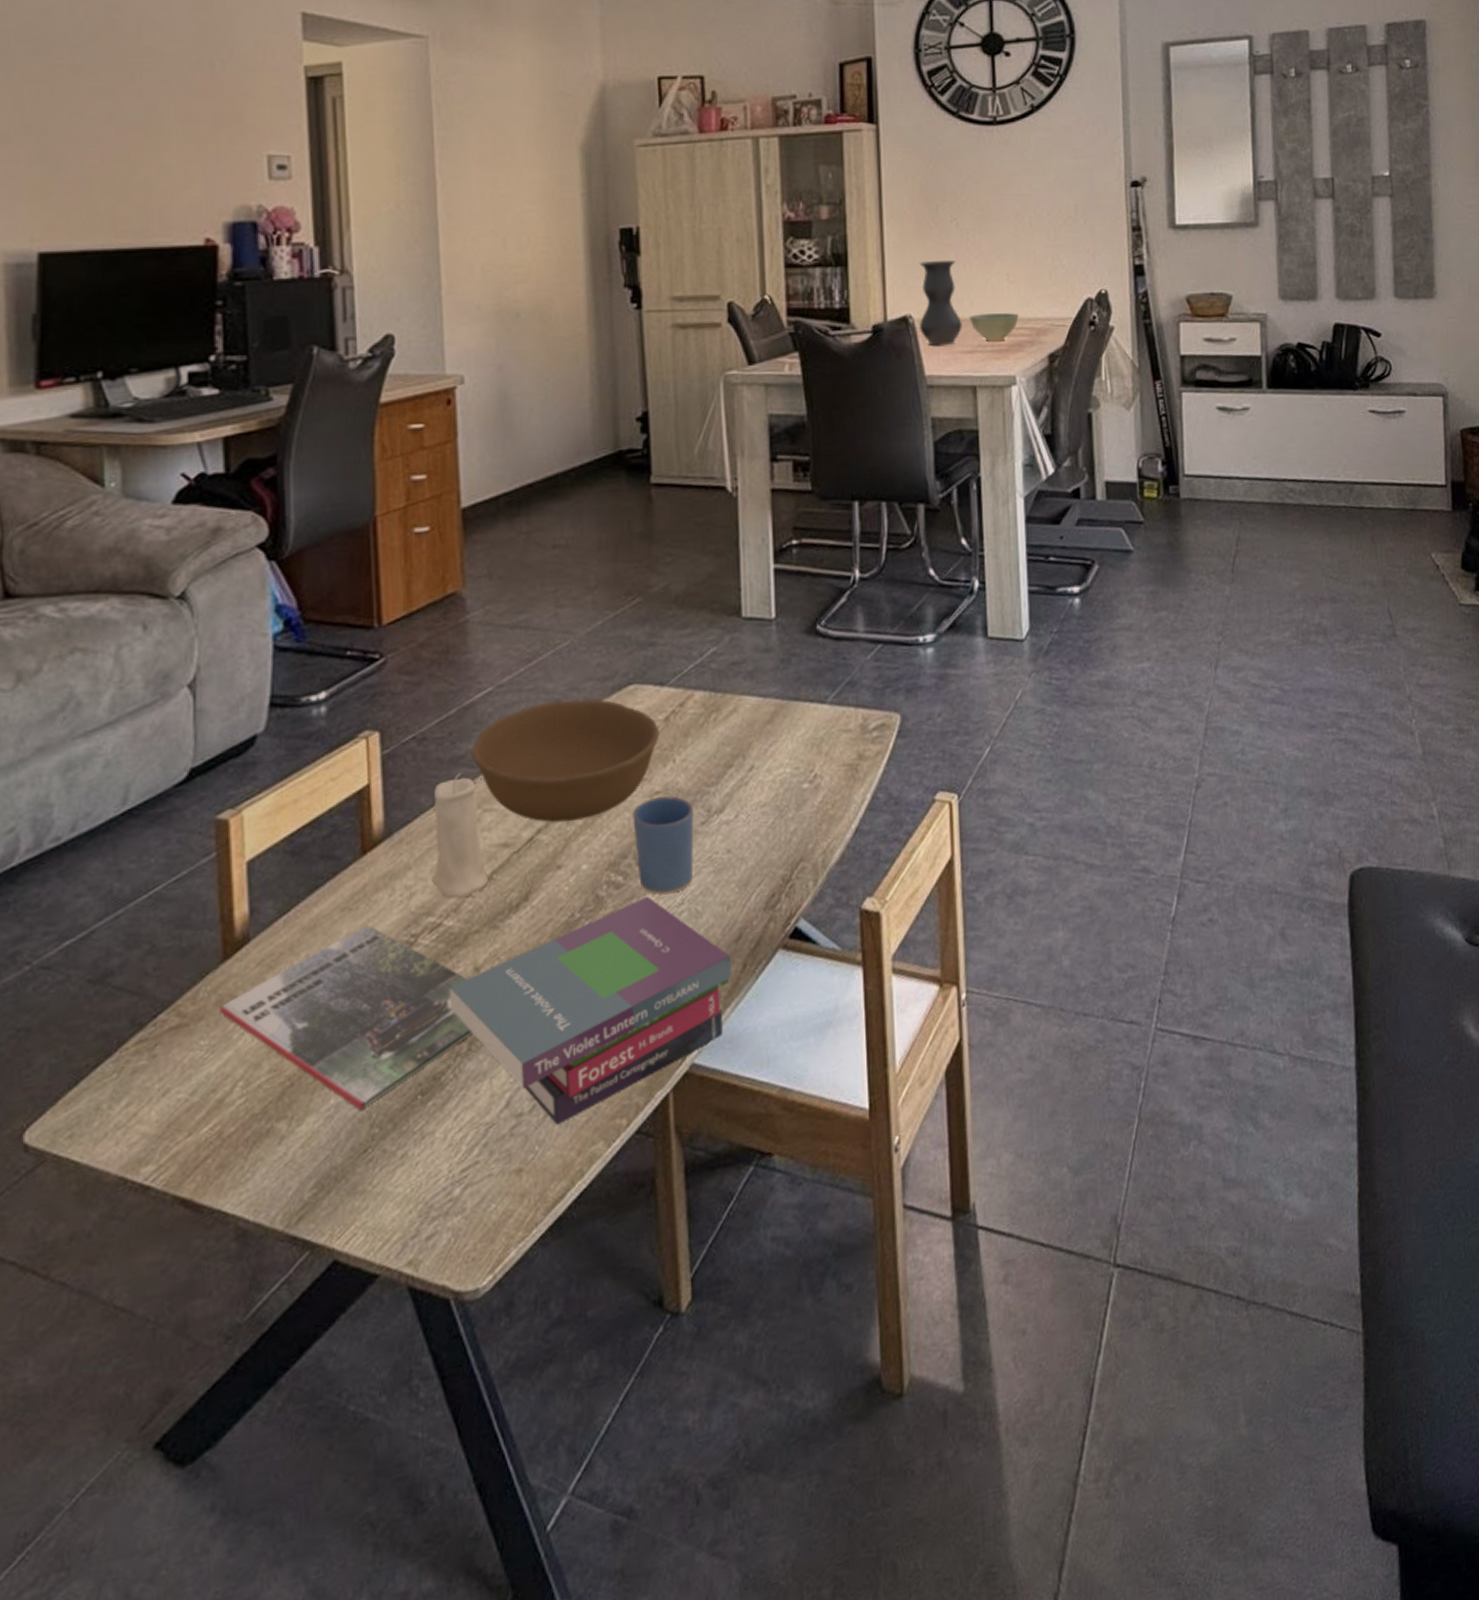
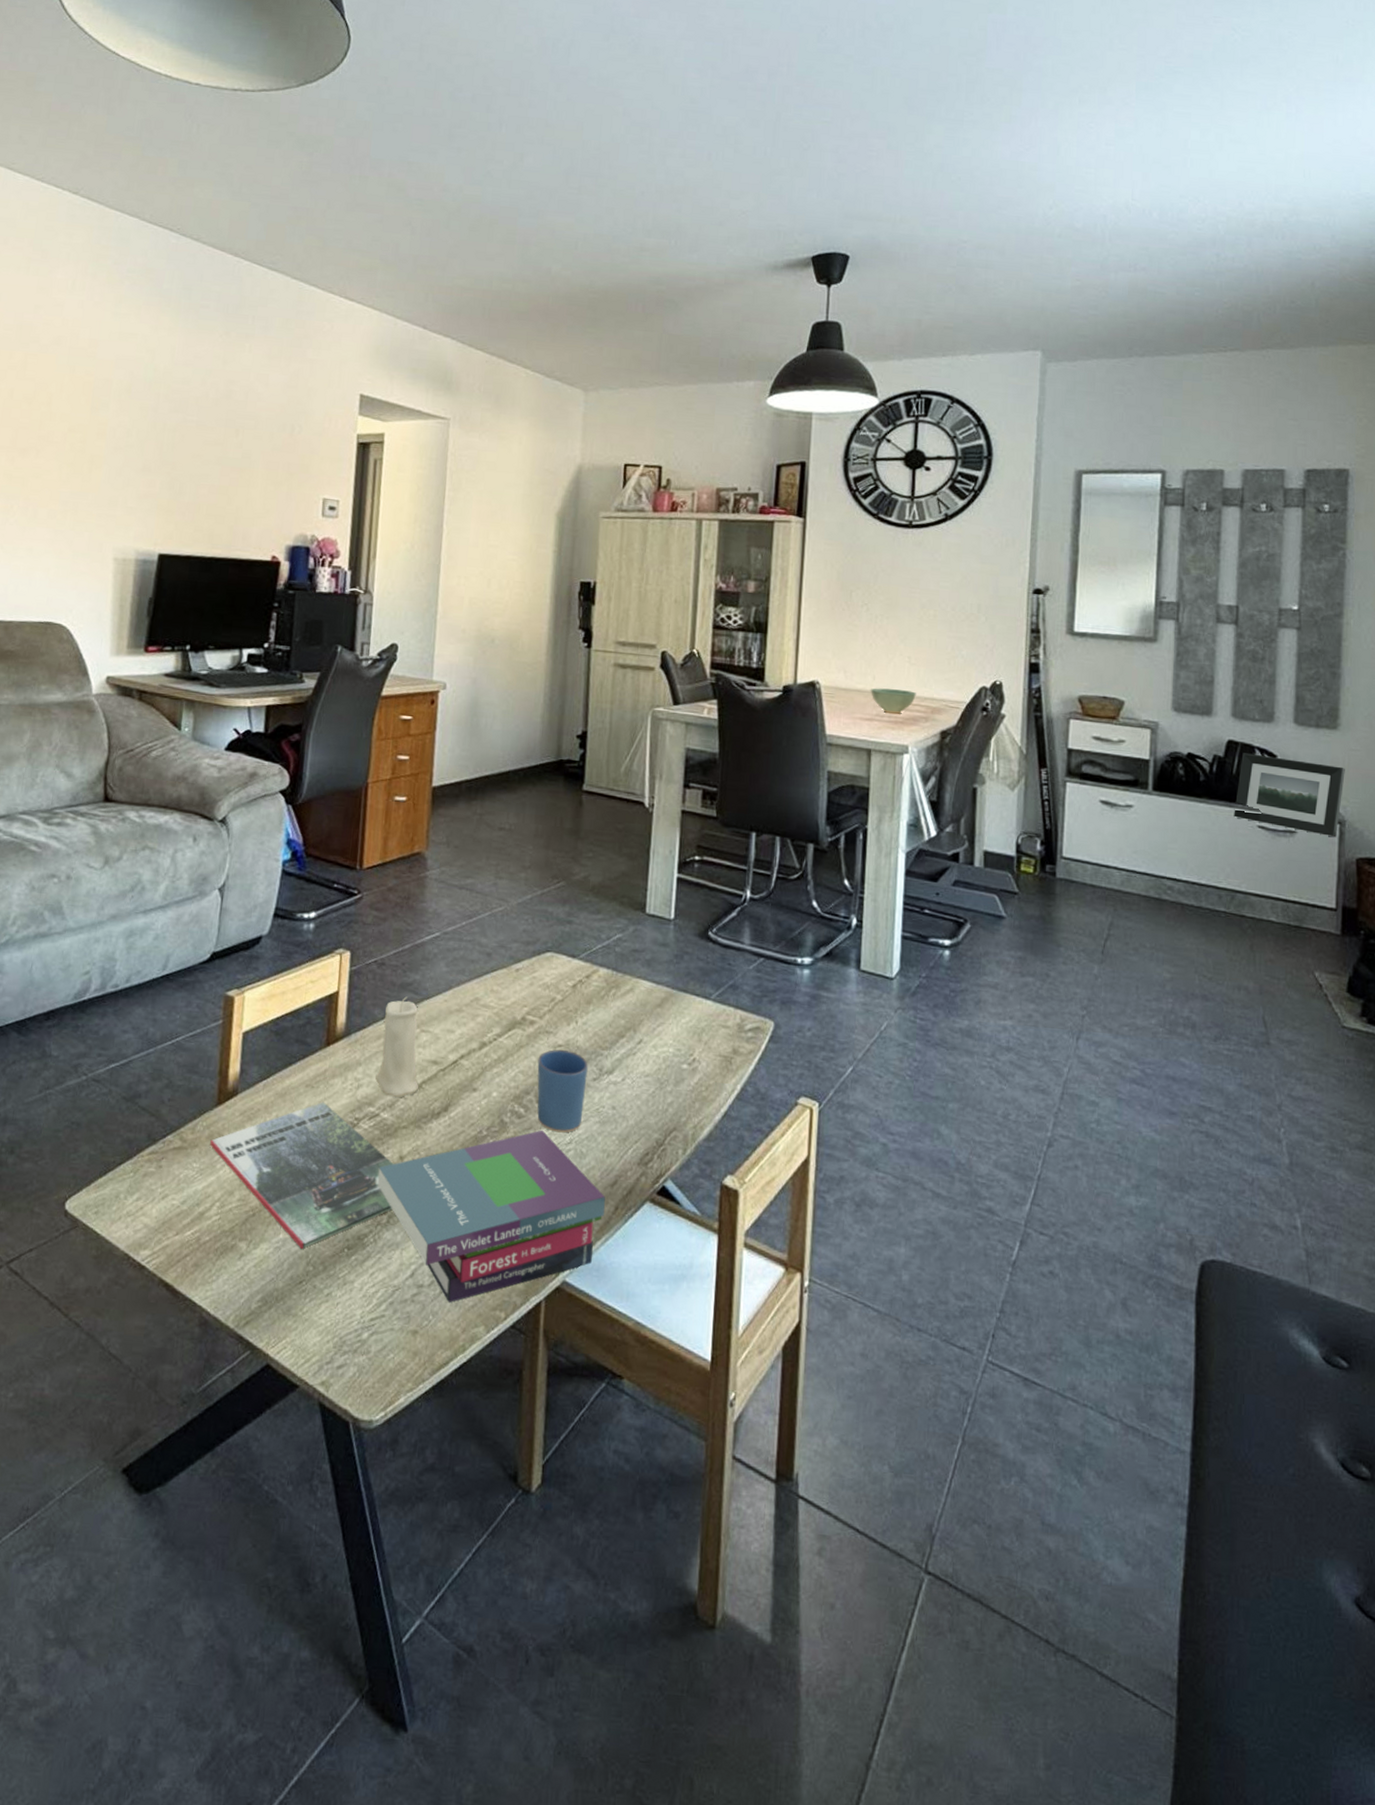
bowl: present [470,699,660,823] -> none [416,953,568,1055]
vase: present [919,261,962,345] -> none [825,637,864,711]
picture frame: none [1345,334,1444,412] -> present [1234,753,1345,838]

